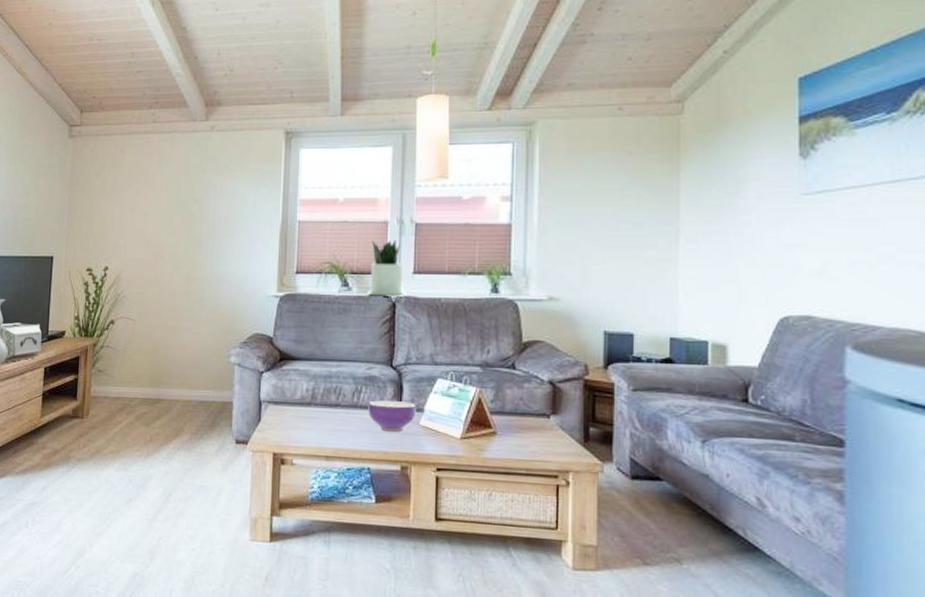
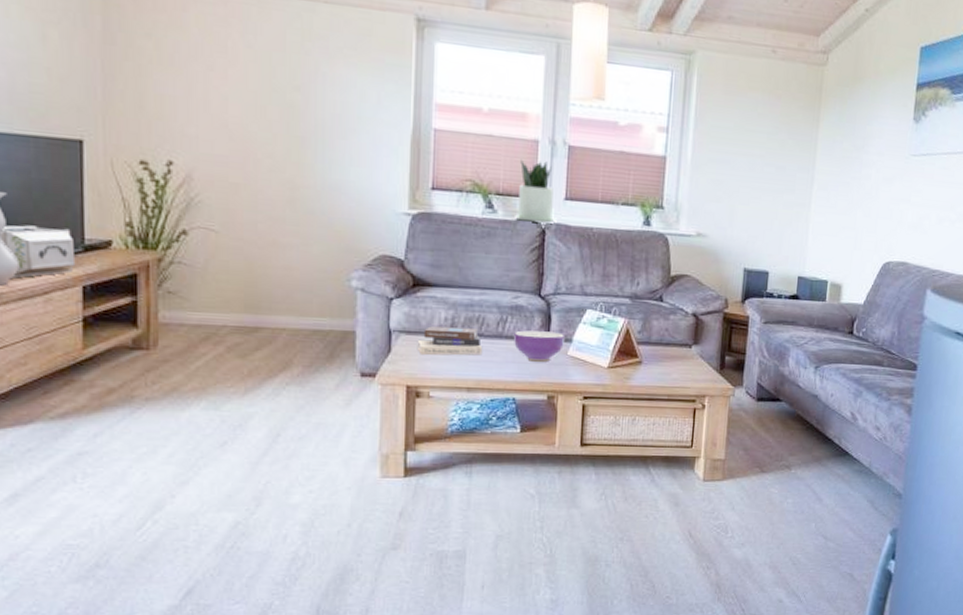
books: none [282,397,340,426] -> present [417,326,483,356]

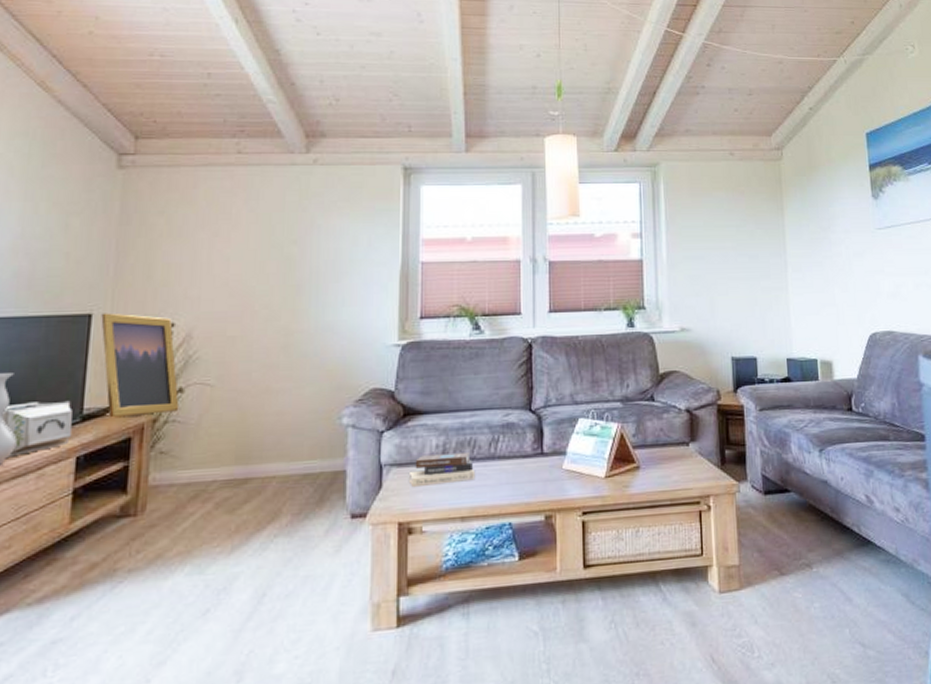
picture frame: none [93,140,184,254] -> present [101,313,180,418]
bowl: present [513,330,566,363] -> none [506,446,559,482]
planter: present [515,159,555,224] -> none [502,279,541,339]

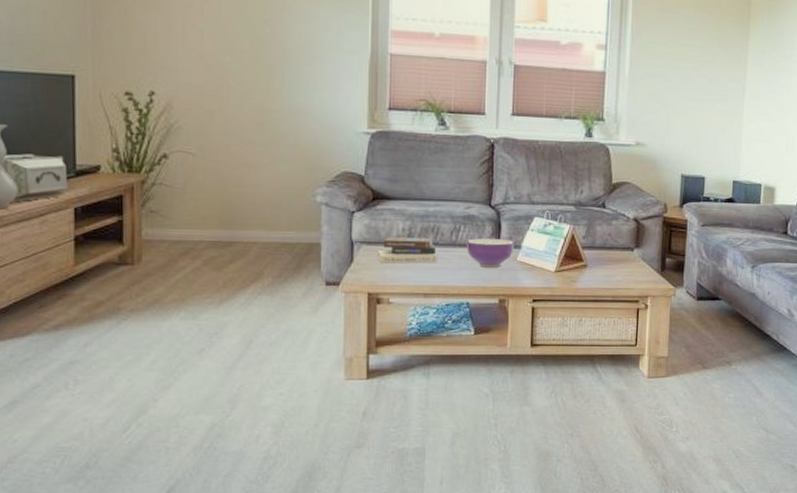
picture frame: present [101,313,180,418] -> none [84,75,165,176]
bowl: none [506,446,559,482] -> present [466,238,515,269]

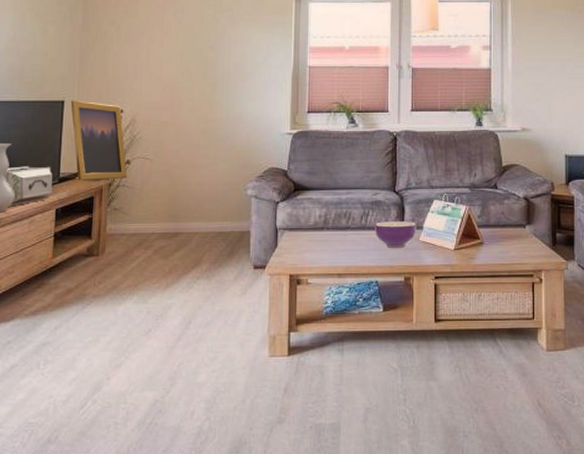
picture frame: none [84,75,165,176] -> present [71,100,127,181]
books: present [377,237,438,265] -> none [297,223,350,248]

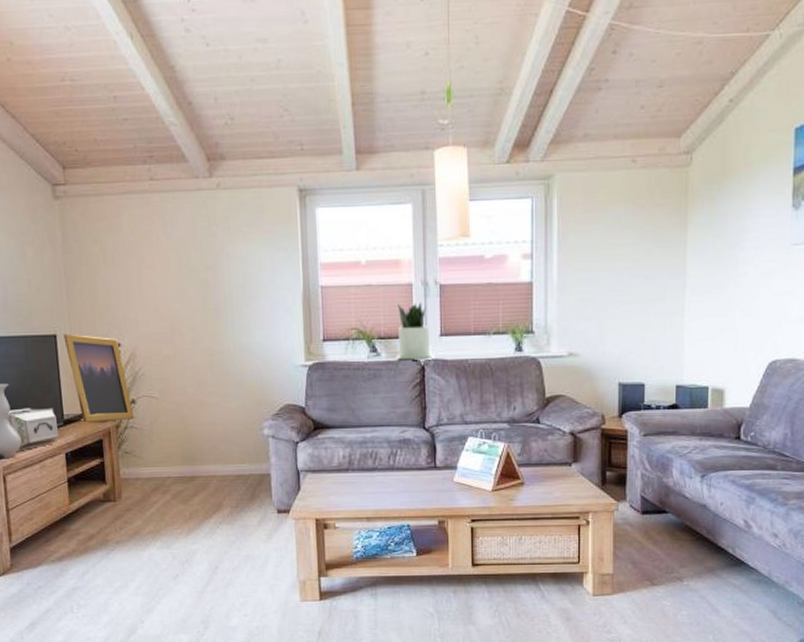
planter: none [372,82,404,132] -> present [396,302,433,362]
bowl: present [374,221,417,249] -> none [403,461,451,491]

